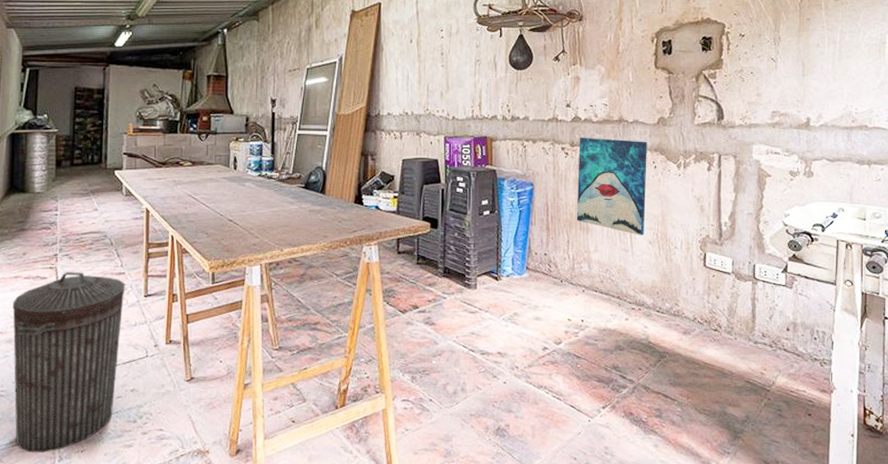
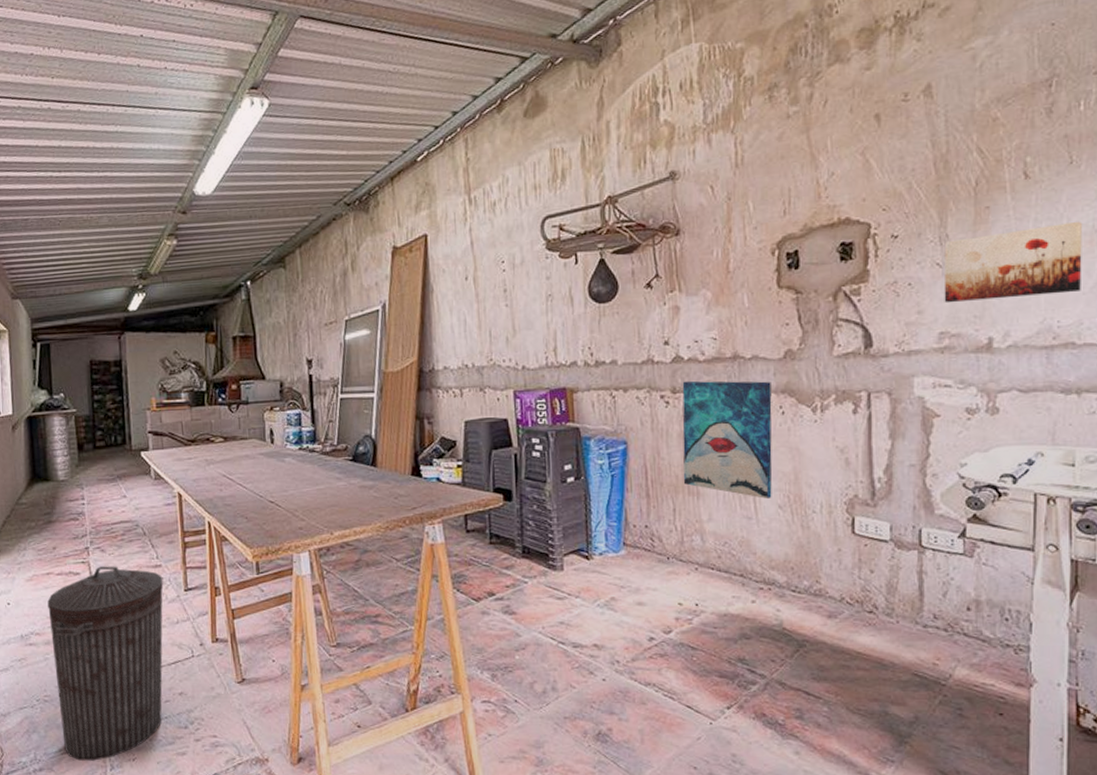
wall art: none [776,35,873,90] -> present [944,221,1082,303]

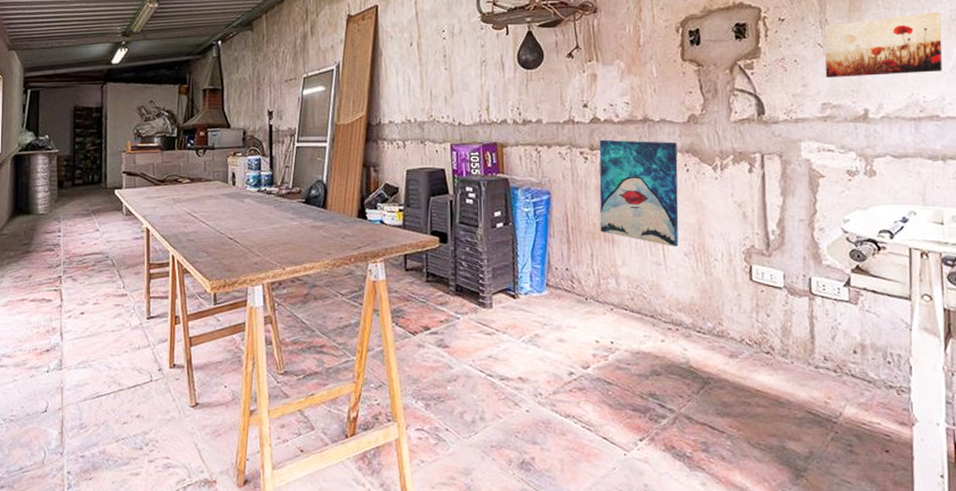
trash can: present [47,566,164,761] -> none [20,294,128,480]

